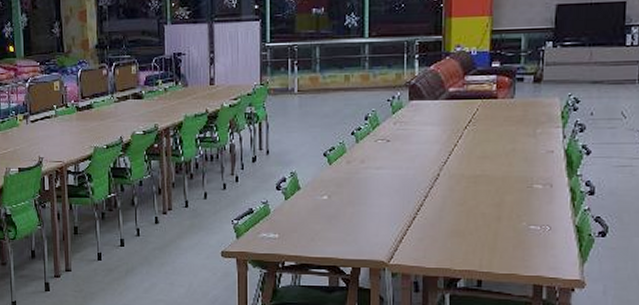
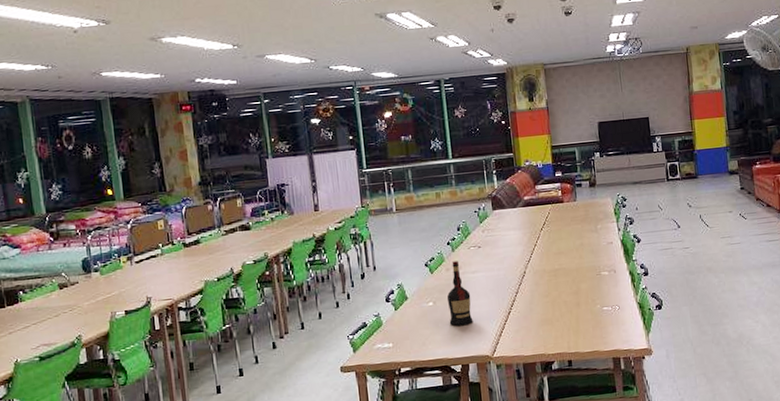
liquor: none [343,154,371,224] -> present [446,261,473,326]

